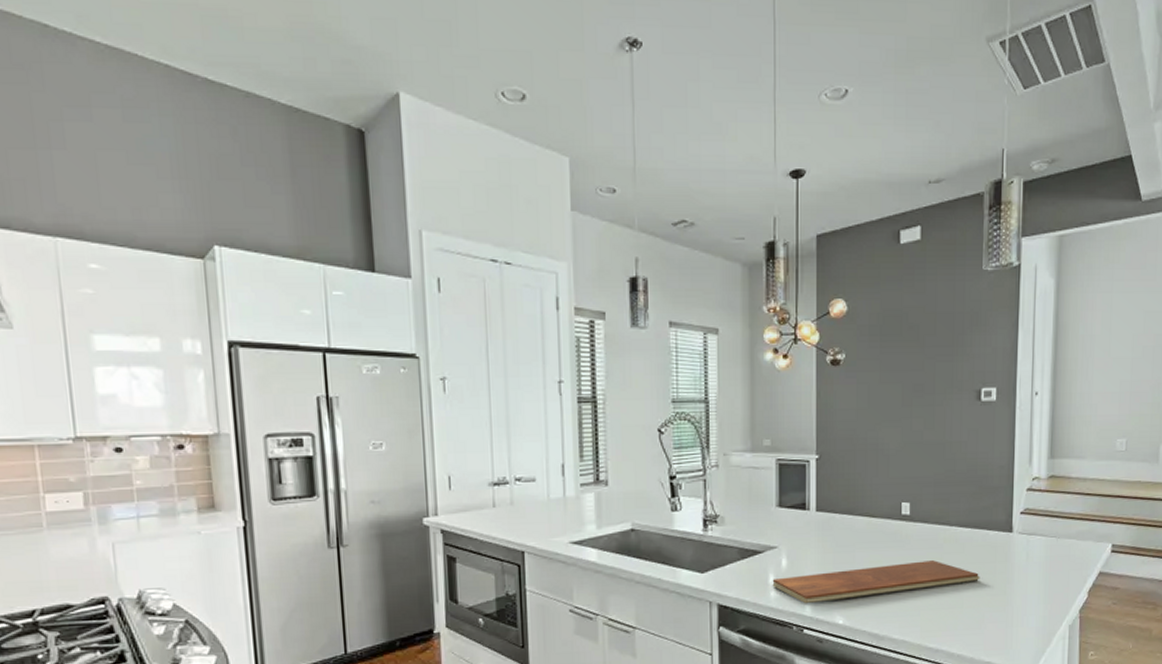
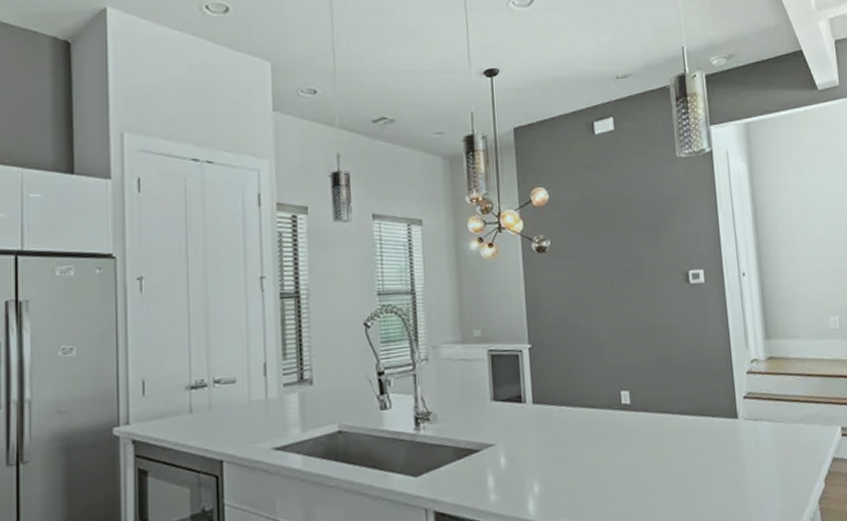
chopping board: present [772,560,980,604] -> none [491,452,711,507]

